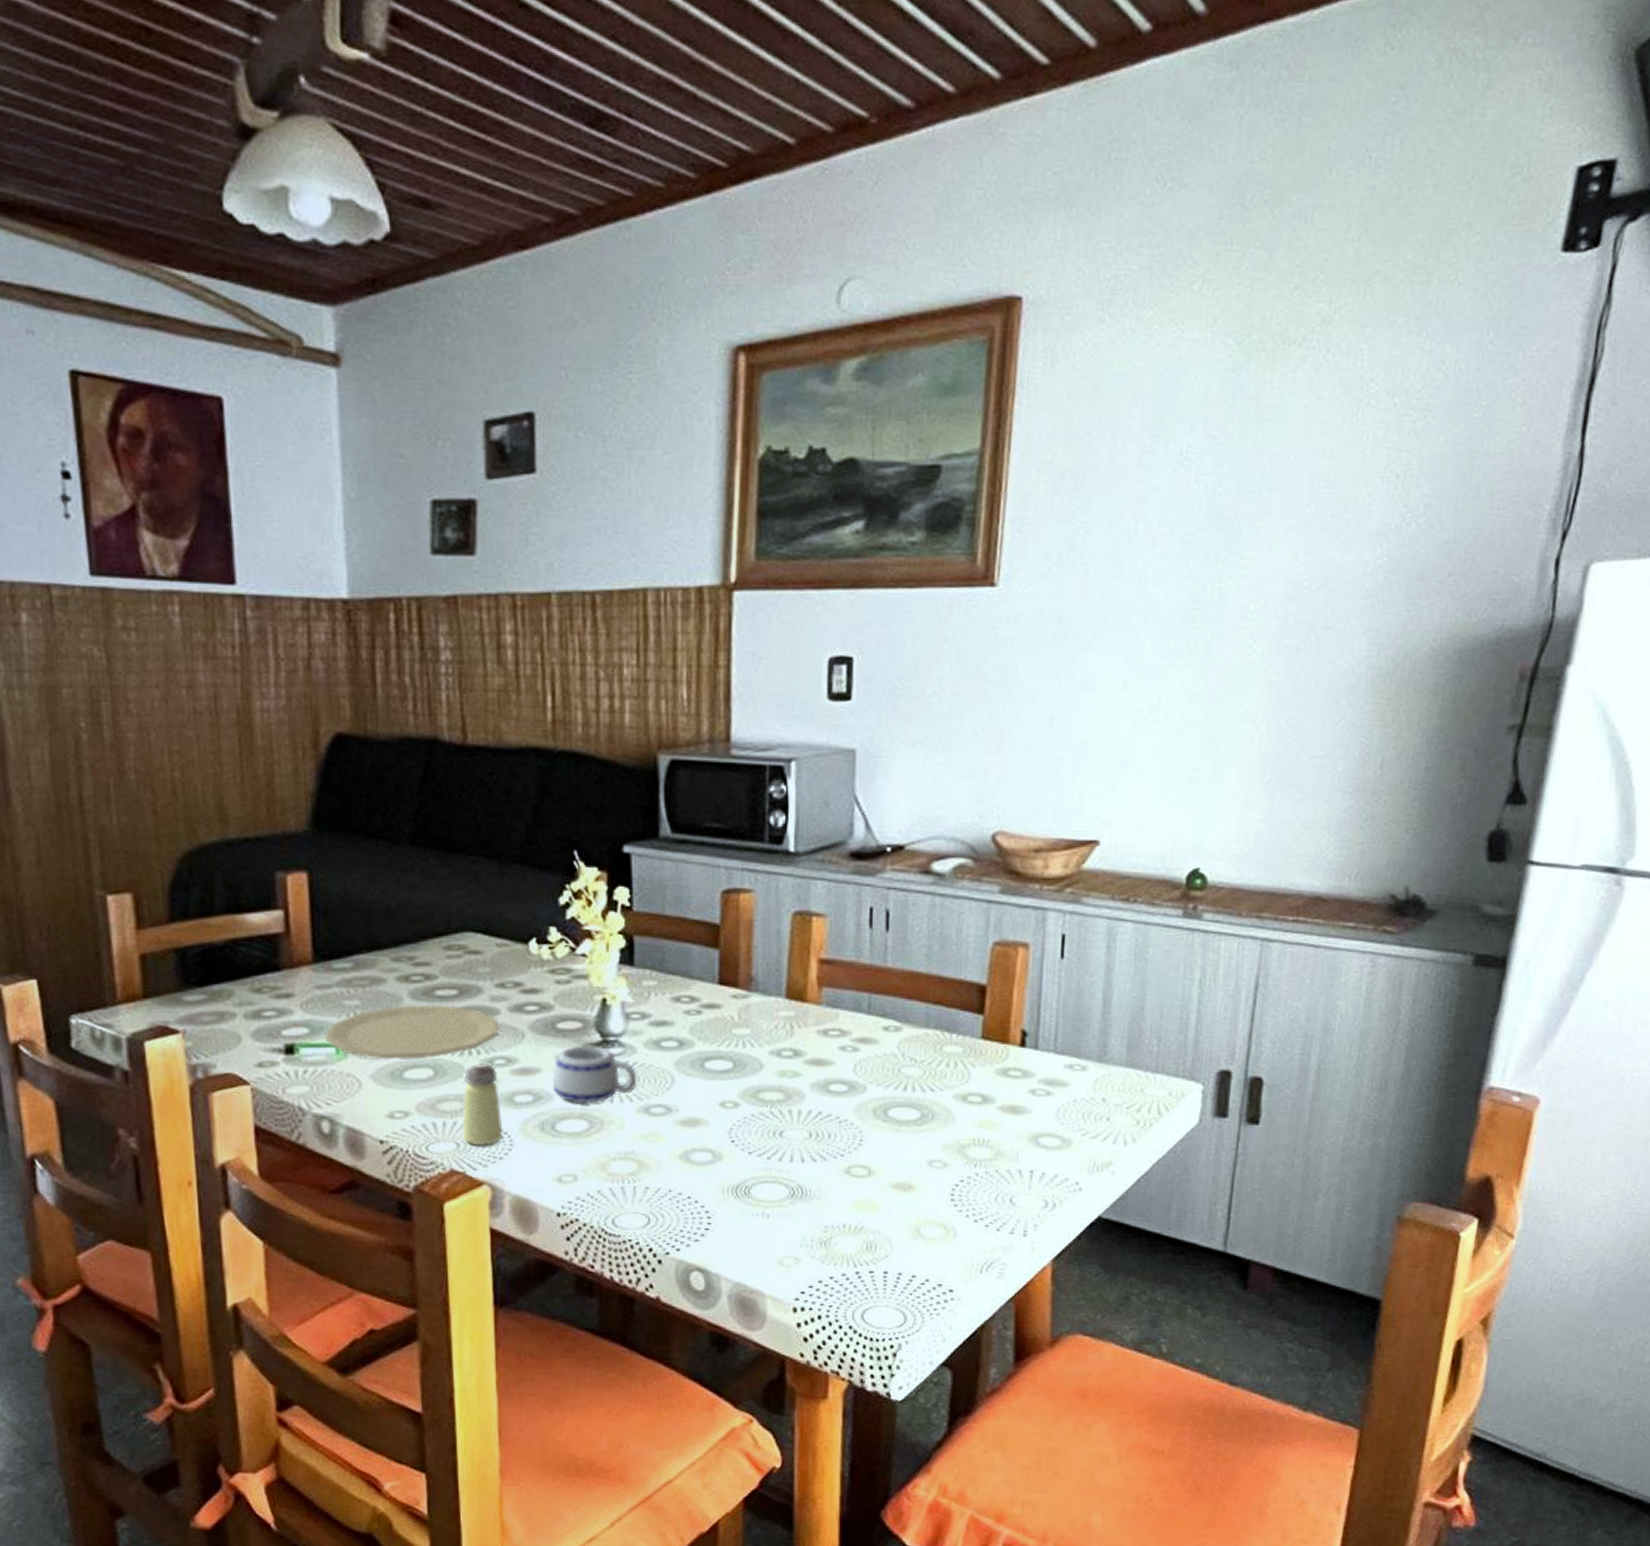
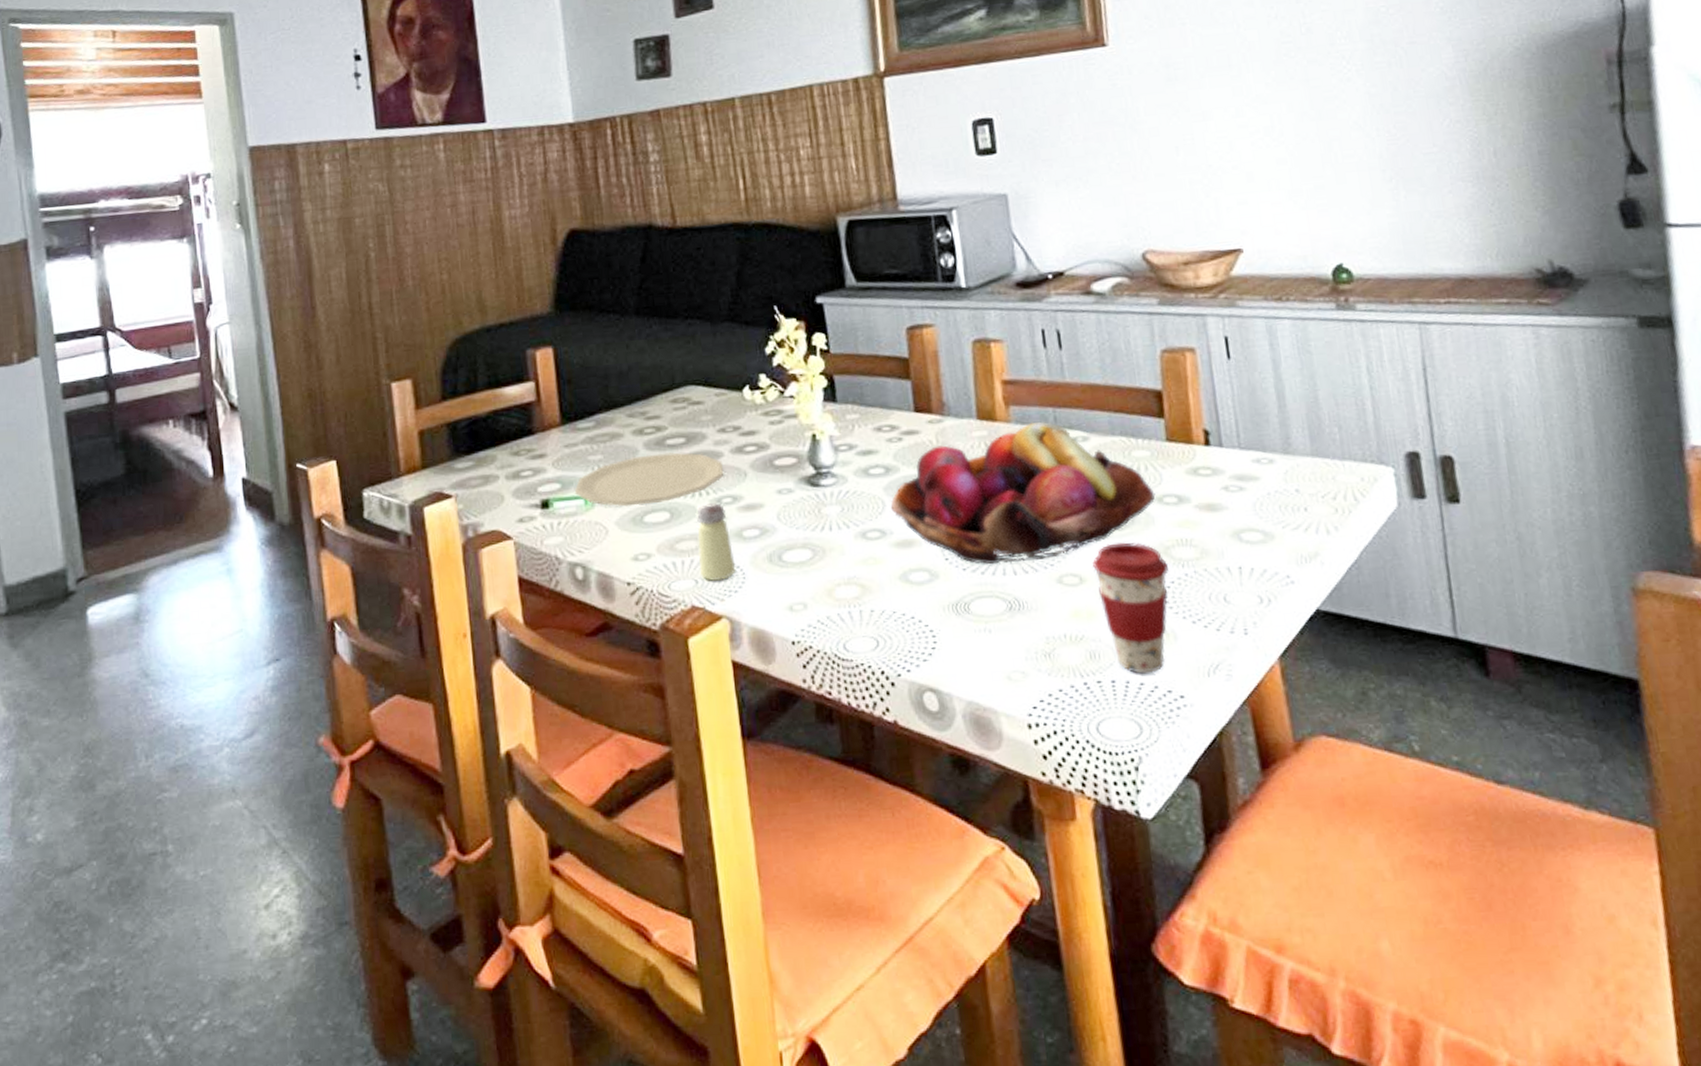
mug: present [552,1044,637,1103] -> none [775,477,852,533]
fruit basket: none [680,1006,960,1150] -> present [890,421,1155,565]
coffee cup: none [884,1138,960,1267] -> present [1093,542,1168,674]

